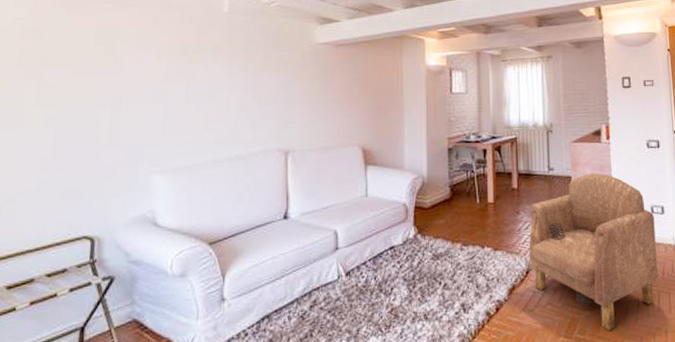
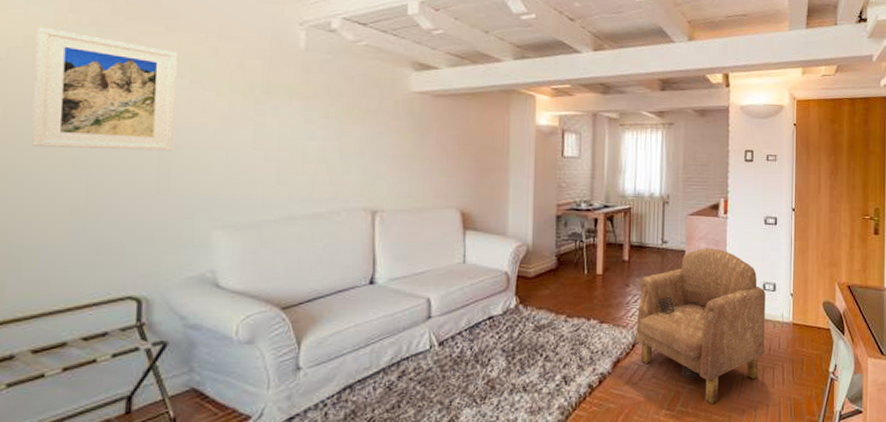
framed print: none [14,10,127,109] -> present [31,26,178,151]

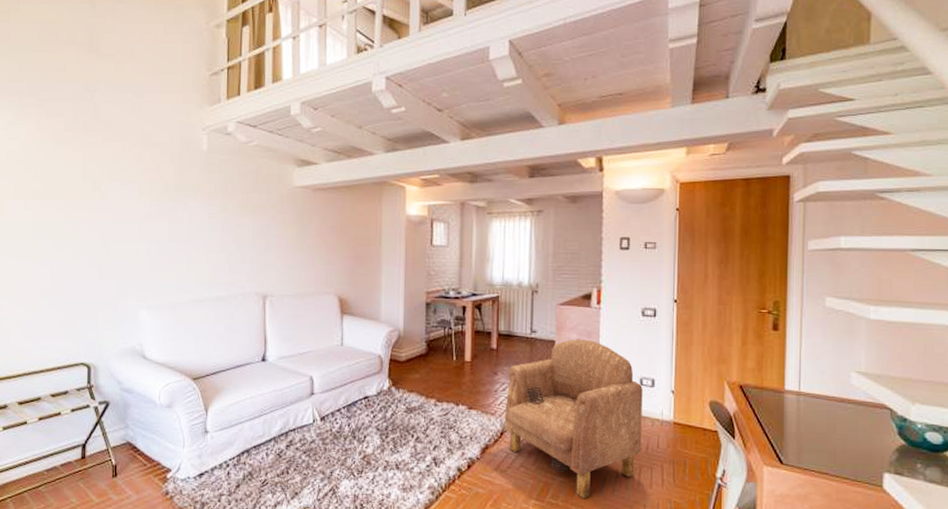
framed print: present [31,26,178,151] -> none [14,143,112,243]

